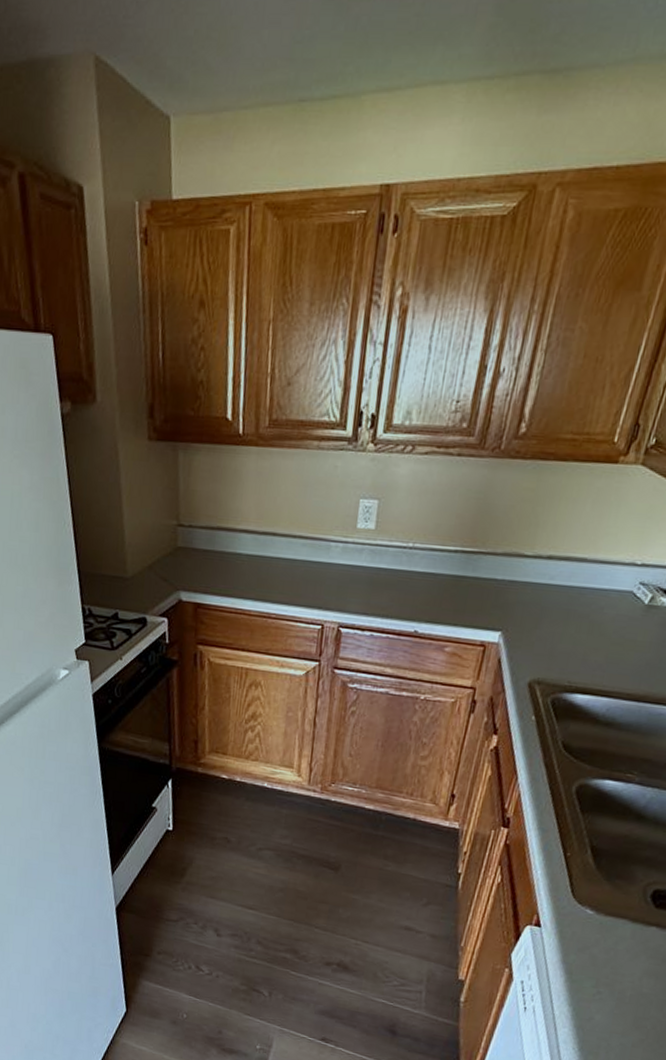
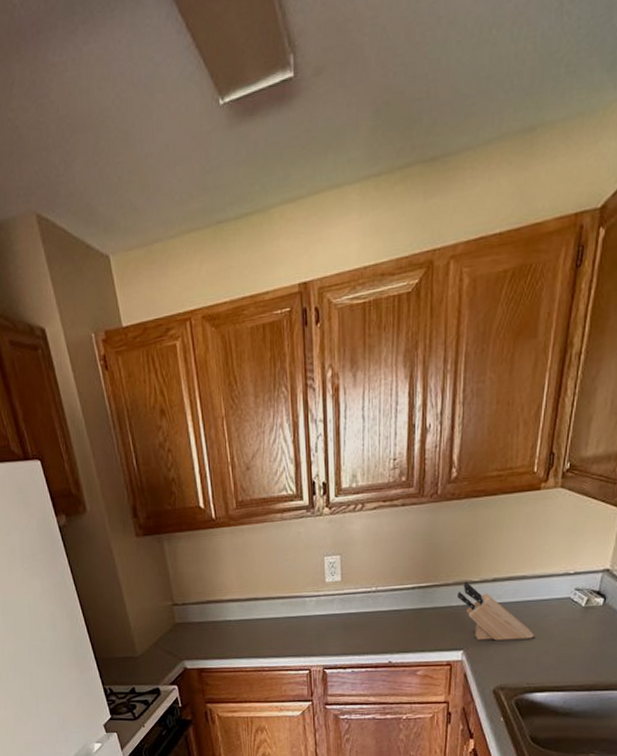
knife block: none [504,553,585,631] -> present [457,581,534,641]

